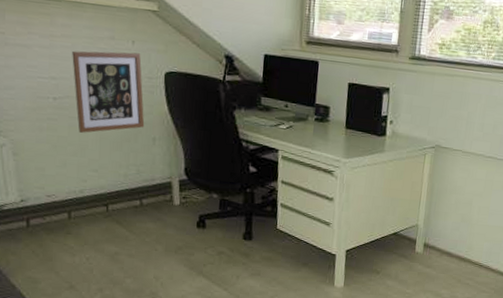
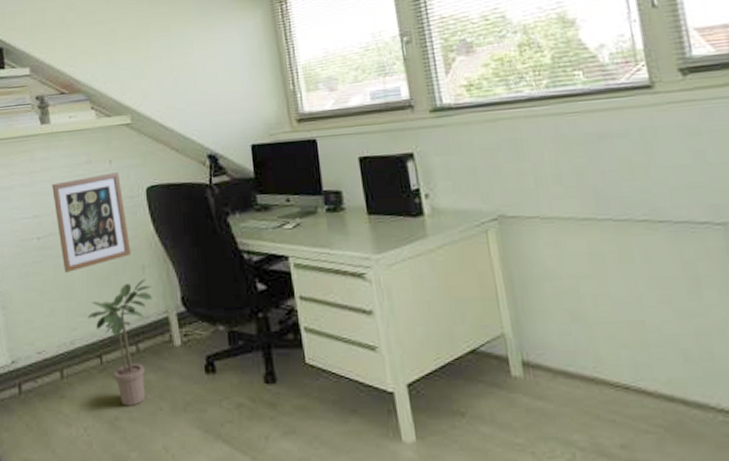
potted plant: none [98,149,160,246] -> present [87,279,152,406]

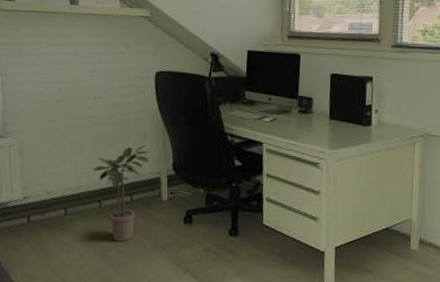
wall art: present [52,172,132,272] -> none [74,55,136,132]

